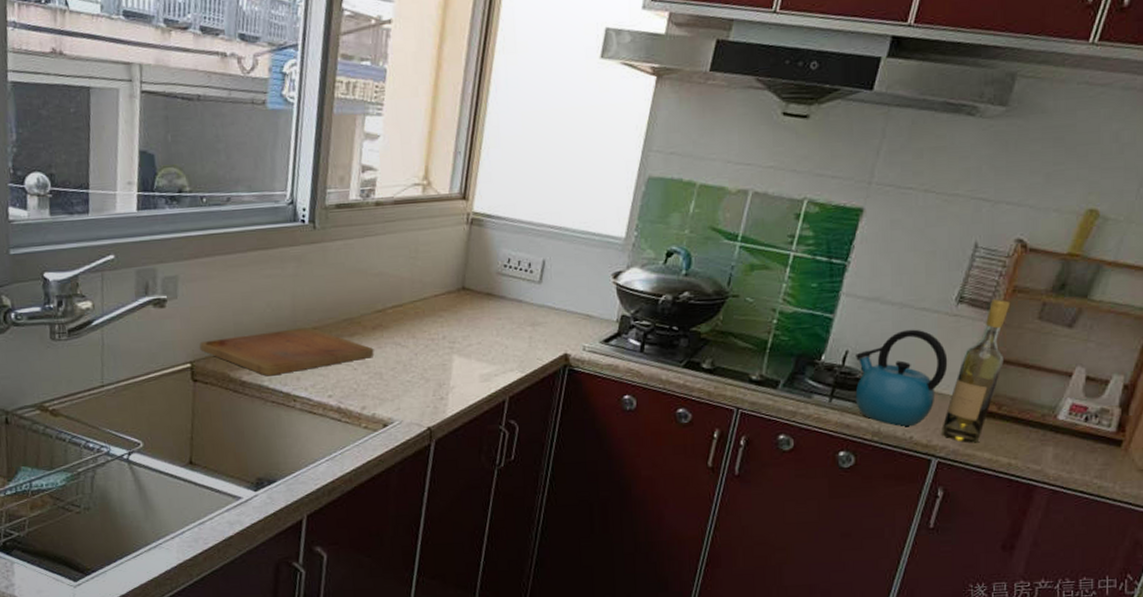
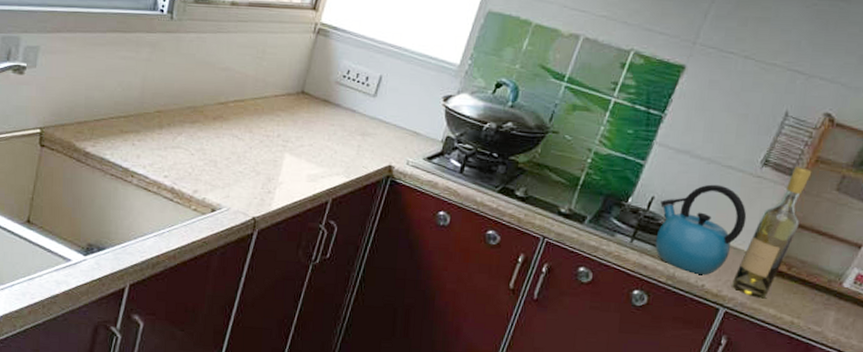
cutting board: present [200,327,374,376] -> none [51,109,212,151]

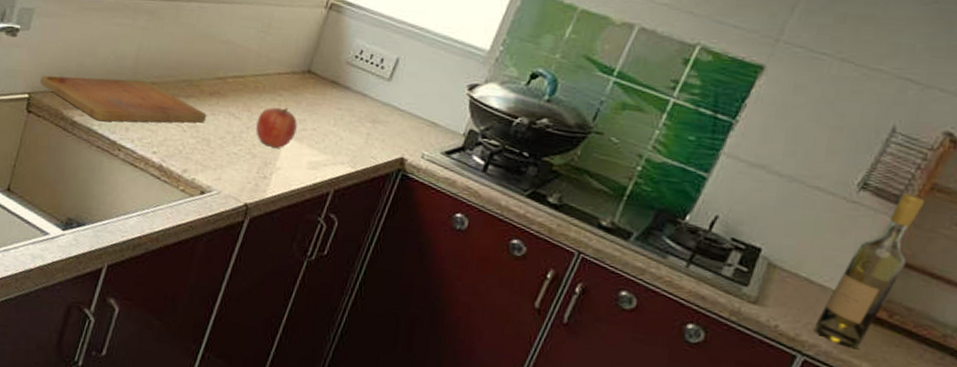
cutting board: none [51,109,212,151] -> present [40,75,207,123]
fruit: none [258,126,295,164] -> present [256,107,298,148]
kettle: present [655,184,747,276] -> none [717,206,837,315]

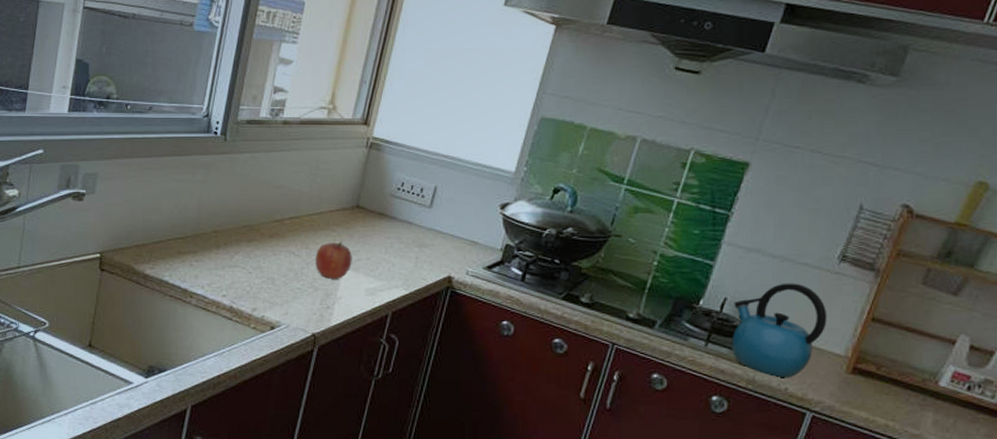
cutting board: present [40,75,207,123] -> none [110,230,269,272]
kettle: none [717,206,837,315] -> present [731,283,828,379]
bottle: present [813,192,926,349] -> none [816,260,894,401]

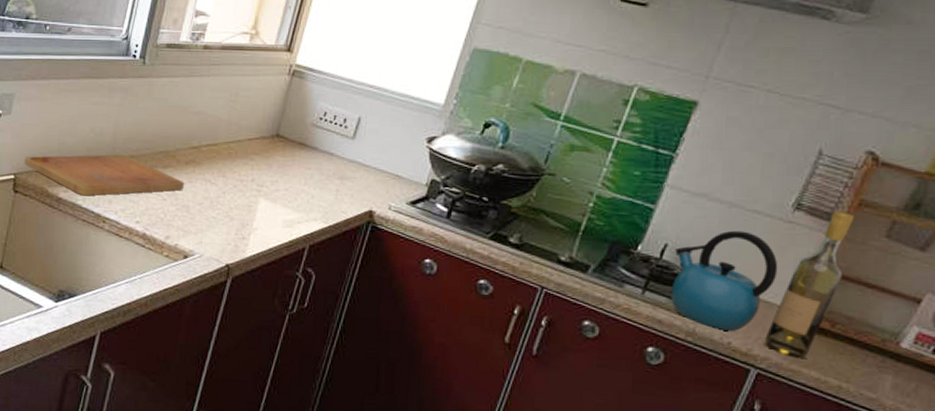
cutting board: none [110,230,269,272] -> present [25,154,185,196]
fruit: present [315,241,352,279] -> none [232,170,270,209]
bottle: none [816,260,894,401] -> present [763,209,855,359]

